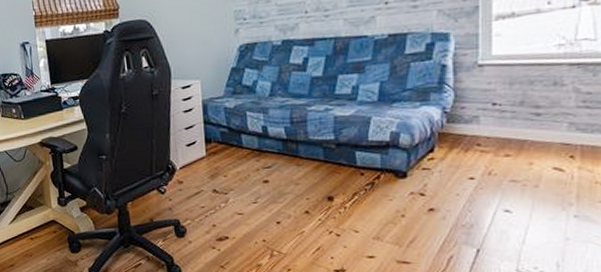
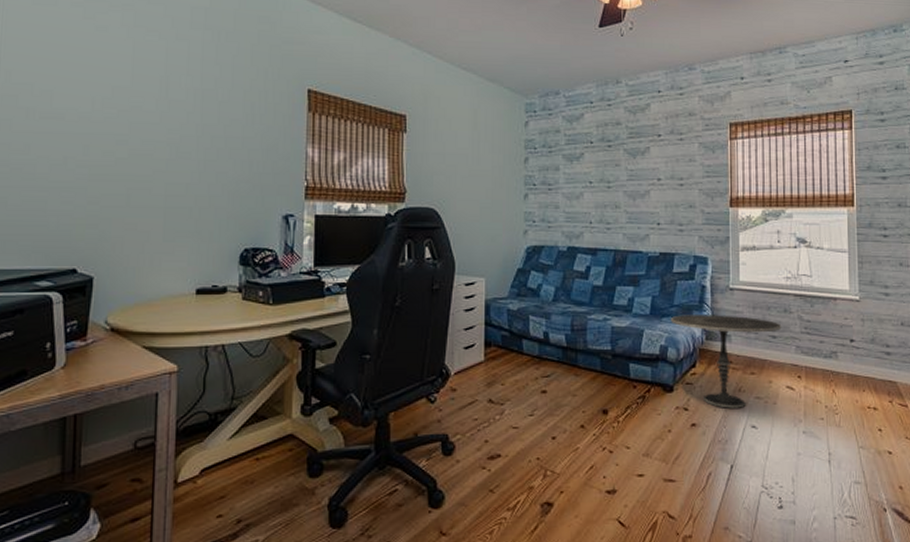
side table: none [402,94,550,193] -> present [670,315,782,408]

